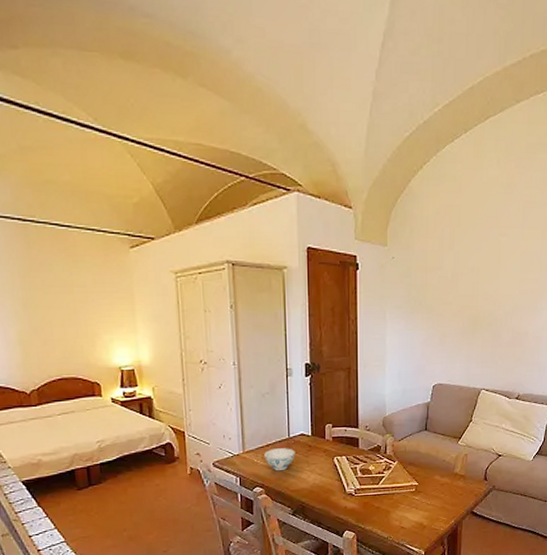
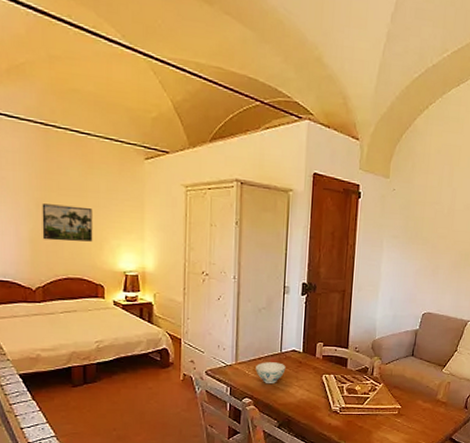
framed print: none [27,303,84,341] -> present [42,204,93,242]

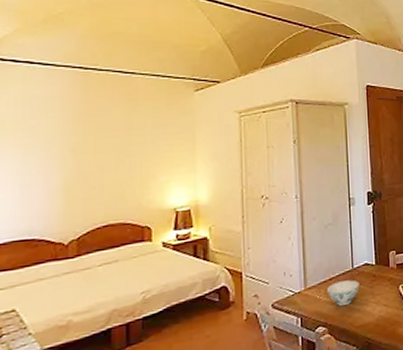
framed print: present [42,204,93,242] -> none [78,146,138,187]

